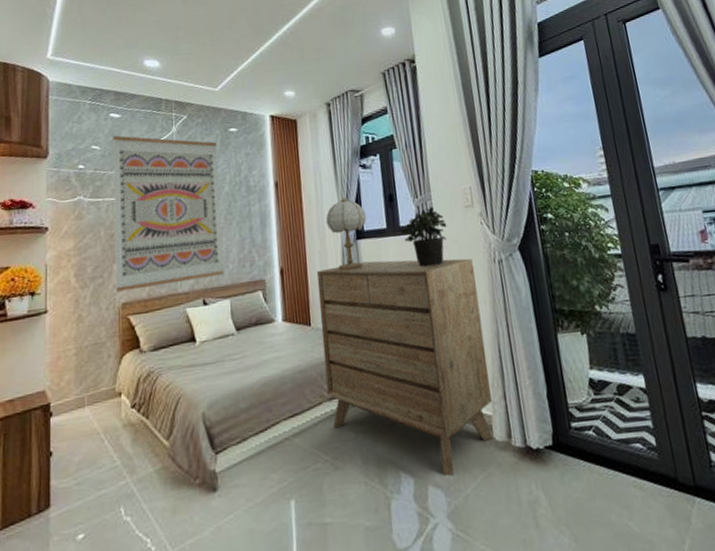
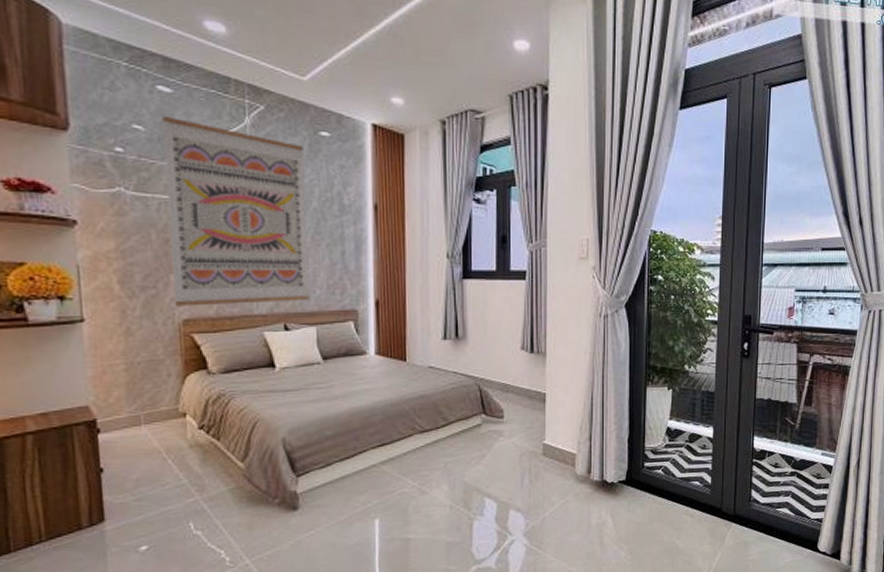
dresser: present [316,258,493,477] -> none [416,302,580,503]
table lamp: present [325,197,366,271] -> none [430,232,475,309]
potted plant: present [399,206,447,268] -> none [509,254,559,315]

